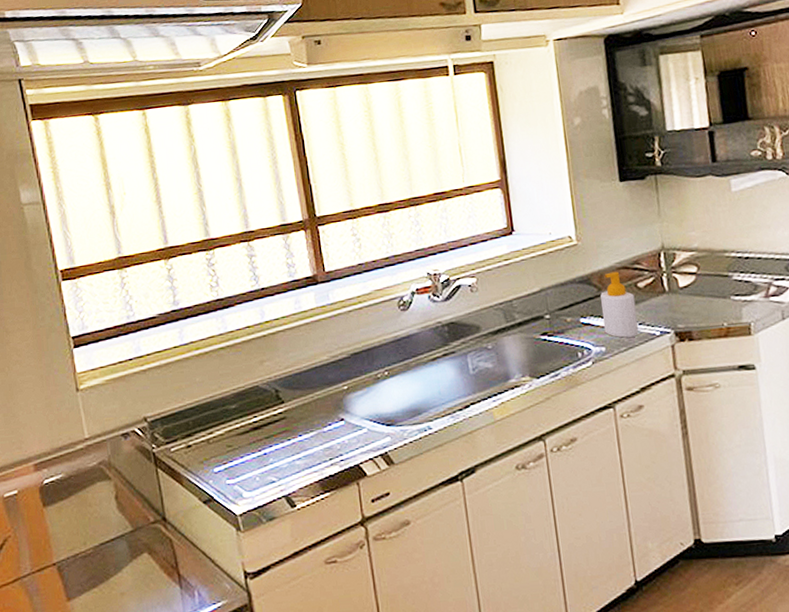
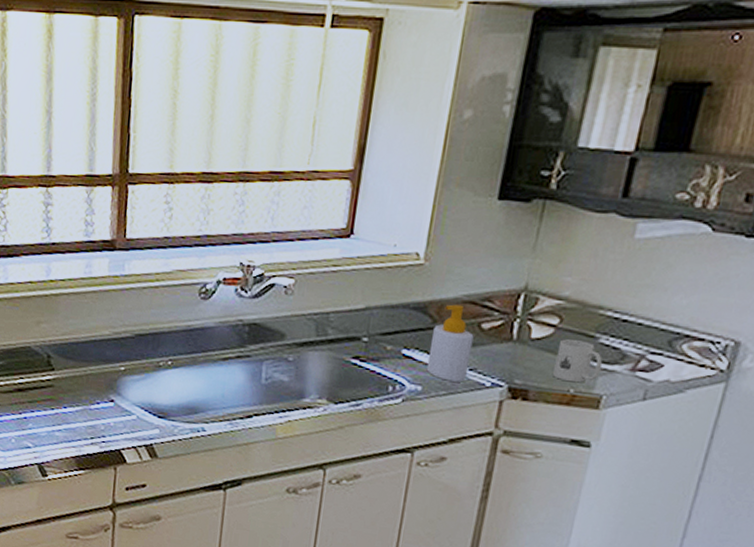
mug: none [702,281,742,318] -> present [553,339,602,383]

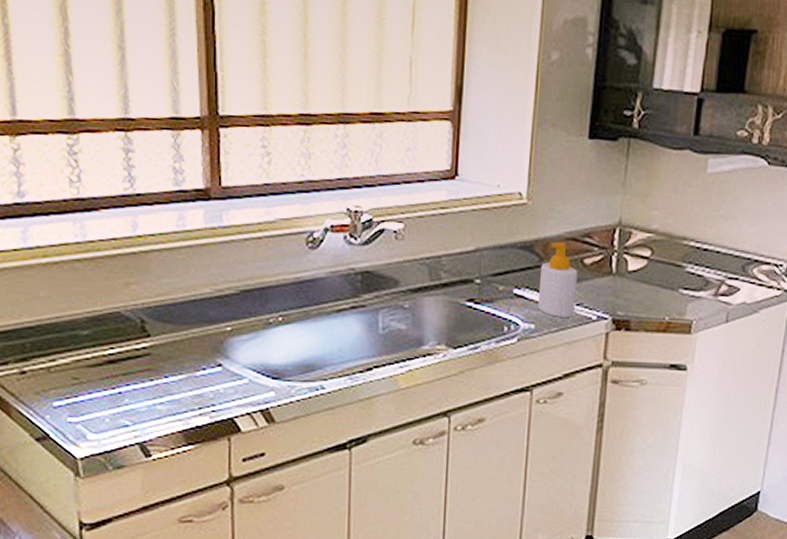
mug: present [553,339,602,383] -> none [650,270,690,311]

